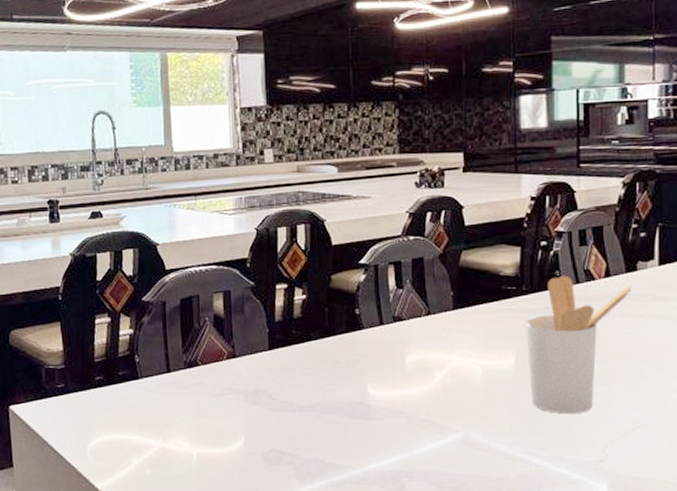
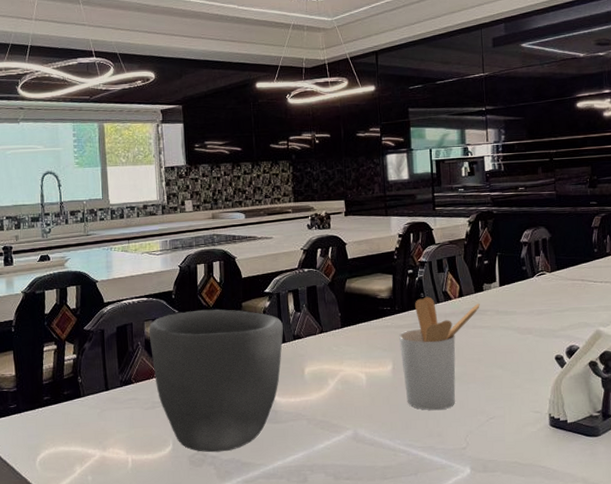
bowl: none [218,281,382,450] -> present [148,309,284,453]

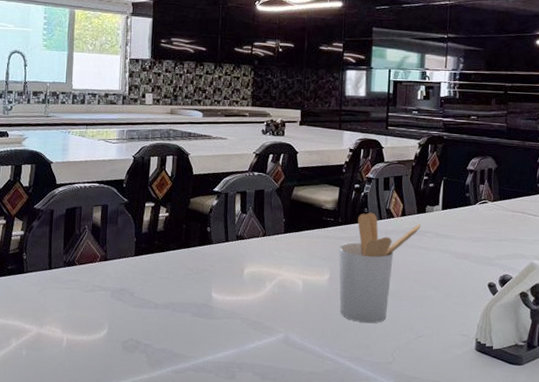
bowl: present [148,309,284,453] -> none [97,201,229,341]

